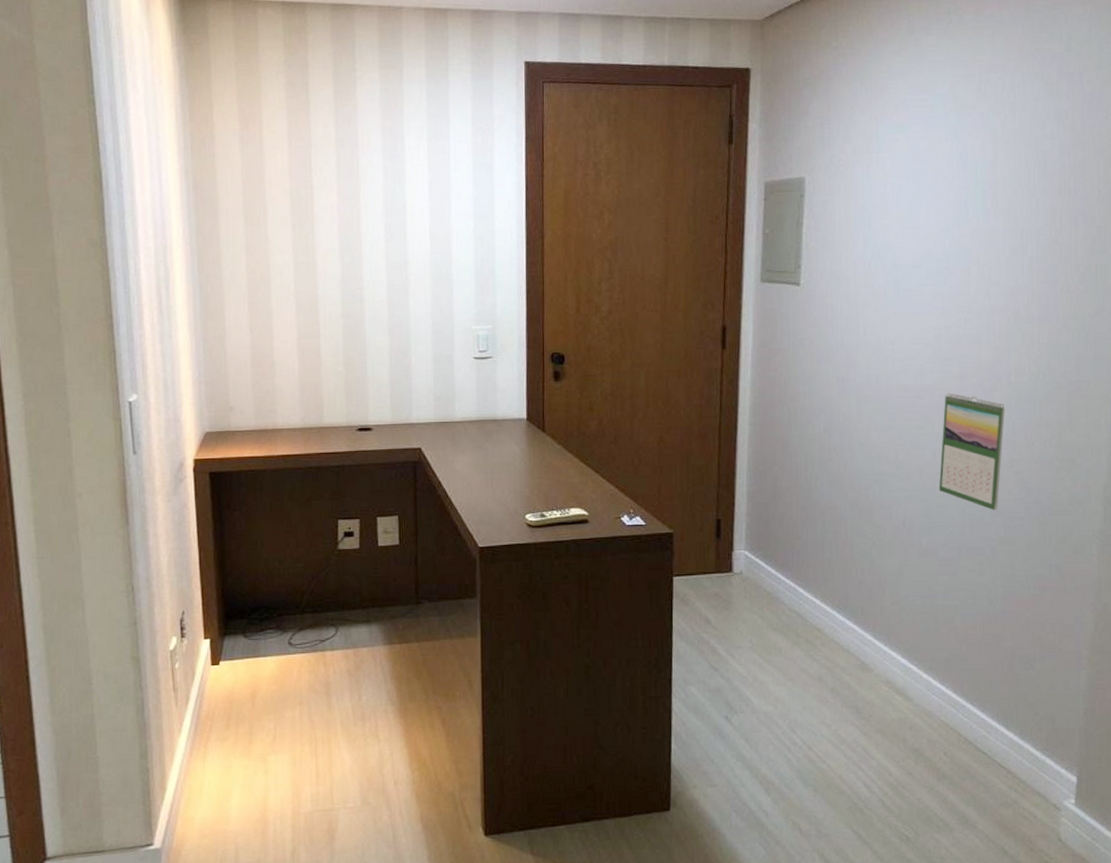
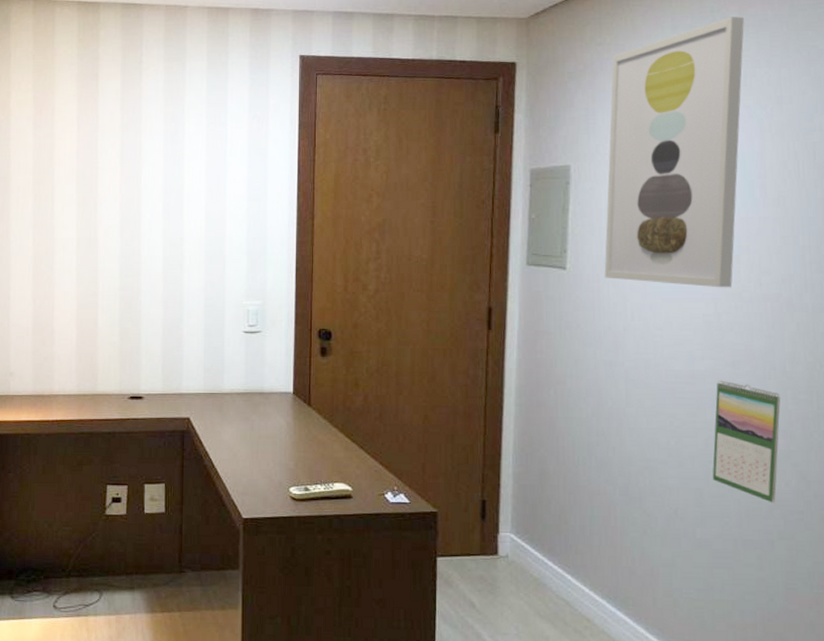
wall art: none [837,18,980,301] -> present [604,16,744,288]

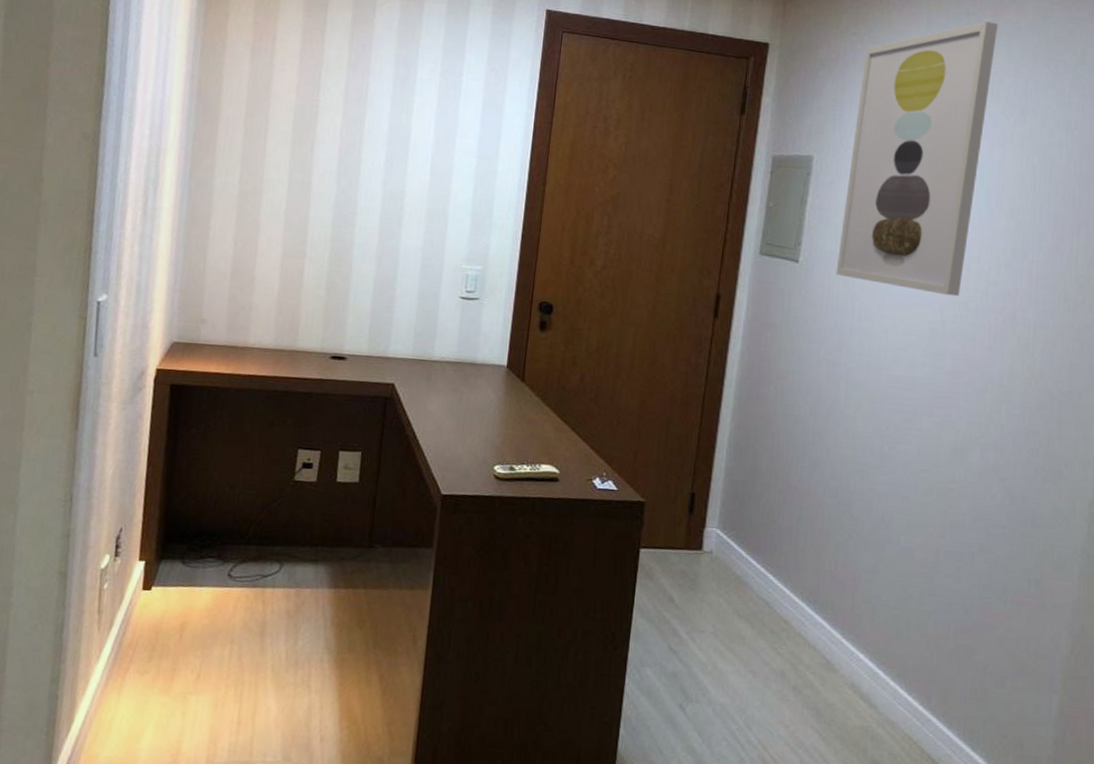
calendar: present [712,380,781,503] -> none [921,388,995,516]

